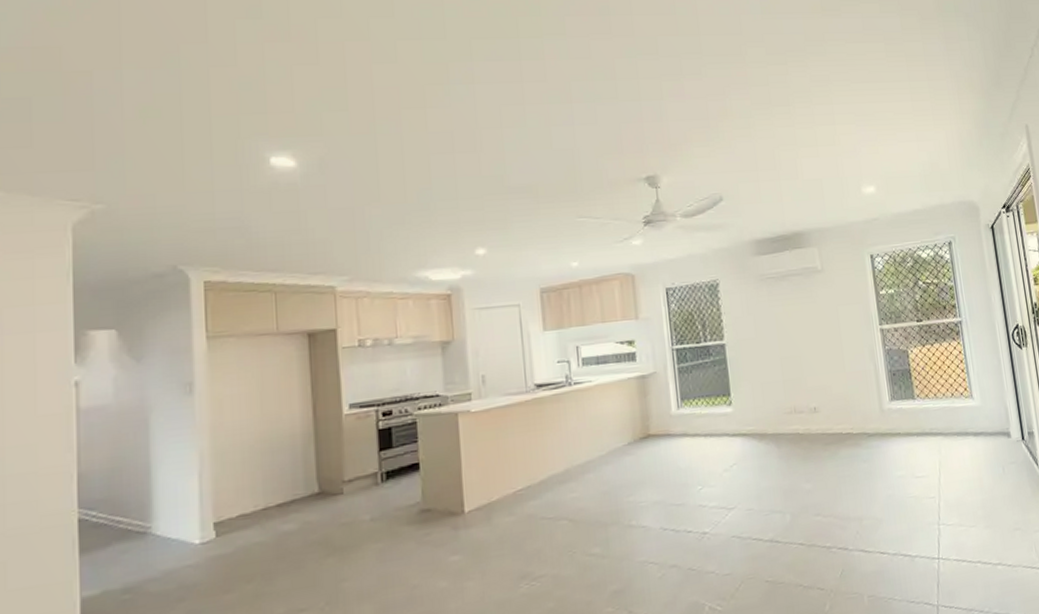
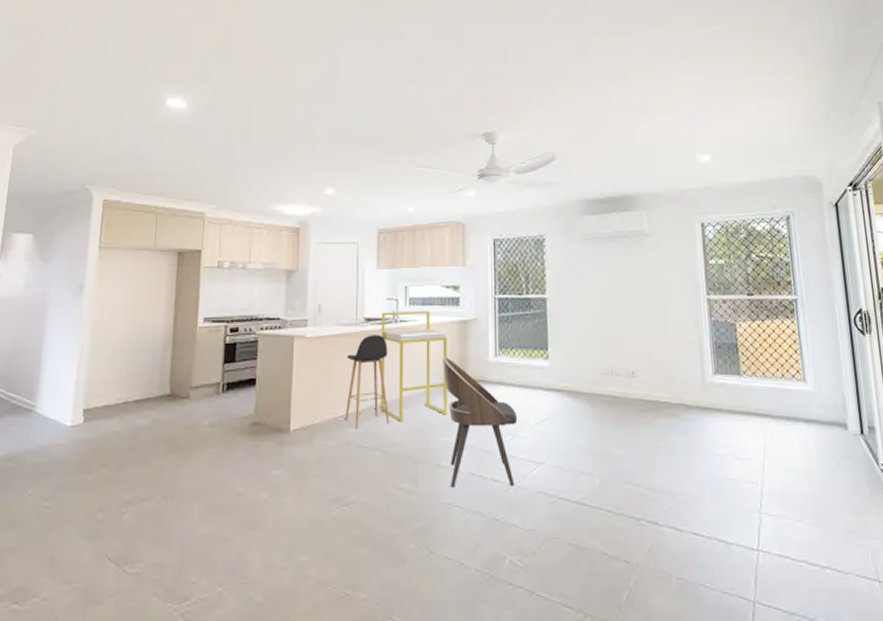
bar stool: none [519,400,573,502] -> present [345,335,390,430]
bar stool: none [553,369,634,487] -> present [380,310,447,422]
dining chair: none [622,414,708,546] -> present [442,356,518,488]

